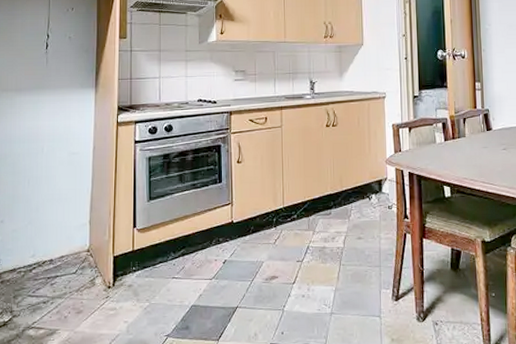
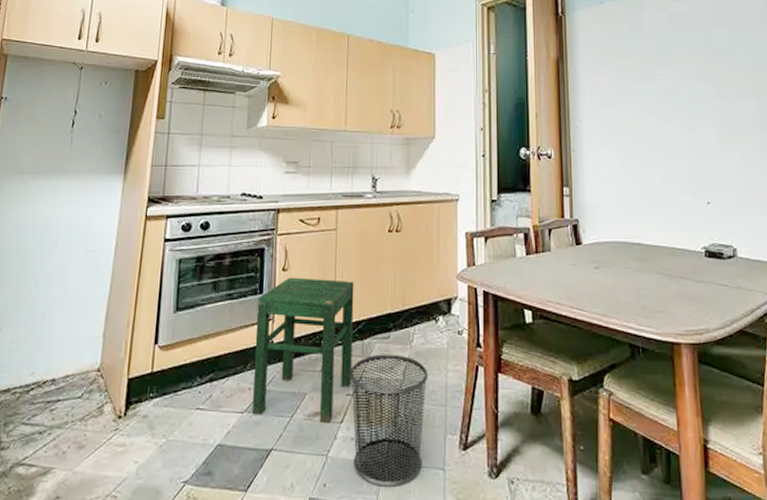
stool: none [218,168,301,285] -> present [251,277,354,424]
waste bin: none [298,227,364,332] -> present [349,354,428,487]

